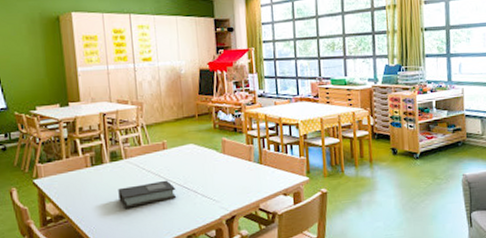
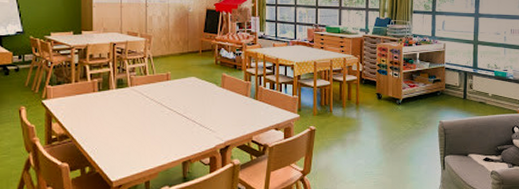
book: present [118,180,176,208] -> none [122,109,175,132]

